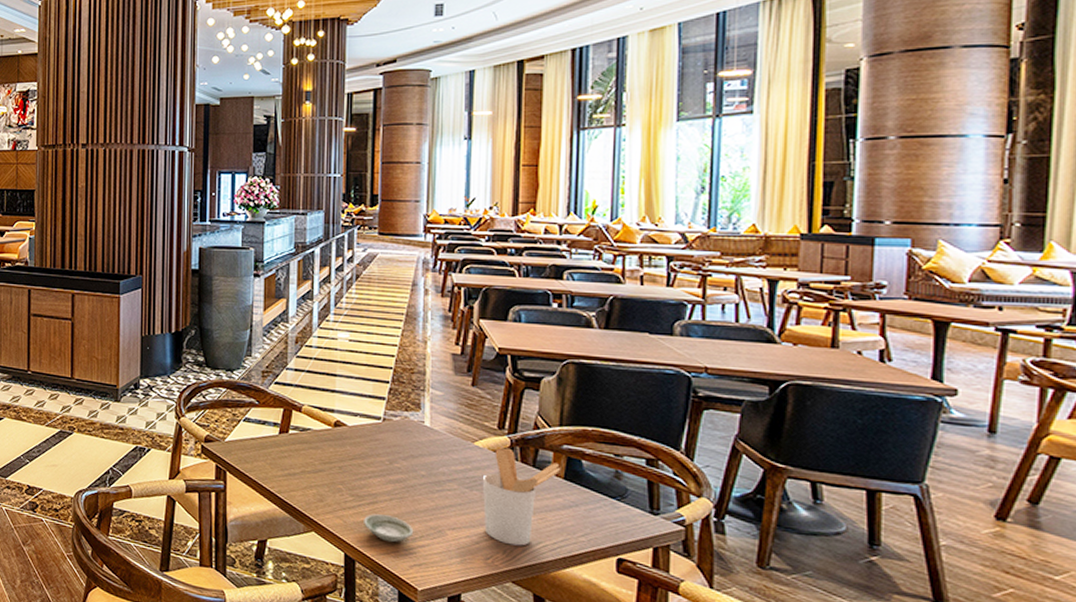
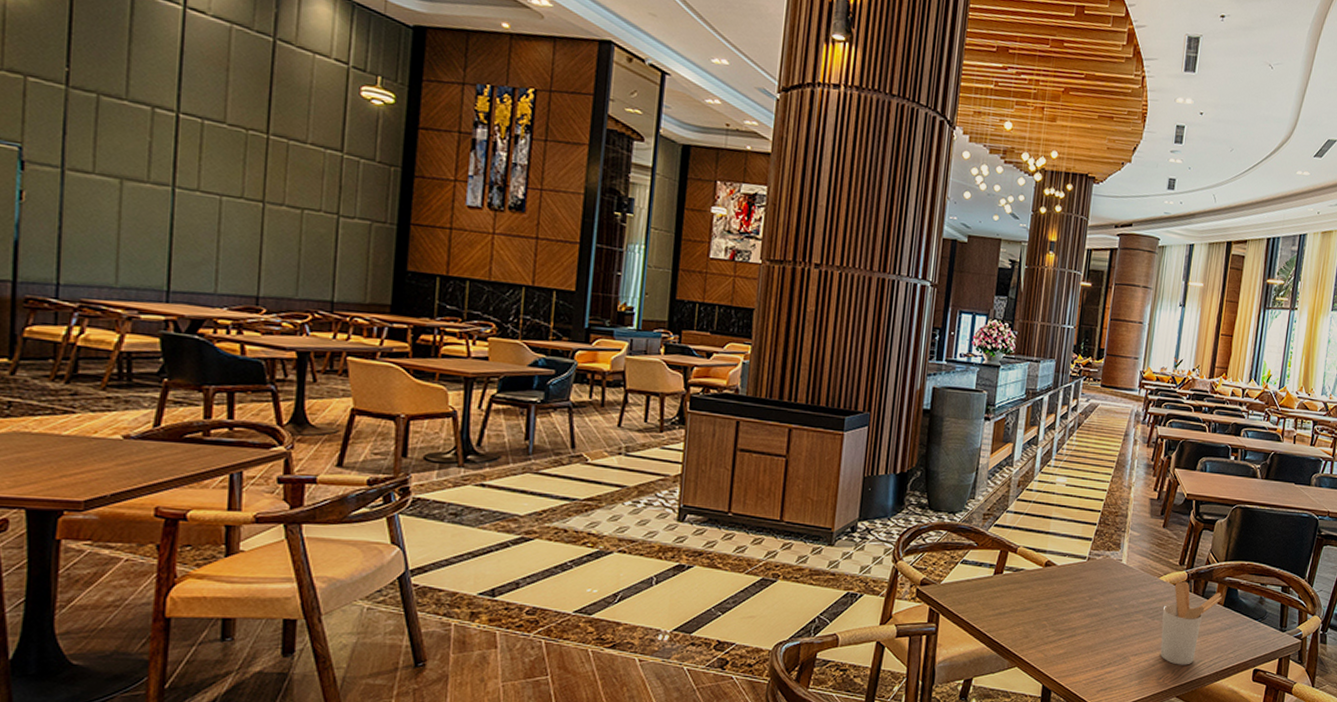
saucer: present [364,514,414,543] -> none [1062,646,1104,671]

